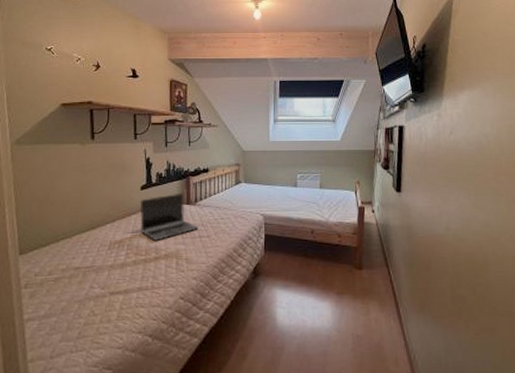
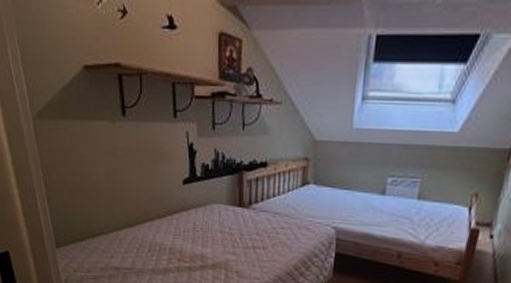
laptop: present [139,193,199,242] -> none [182,191,253,249]

